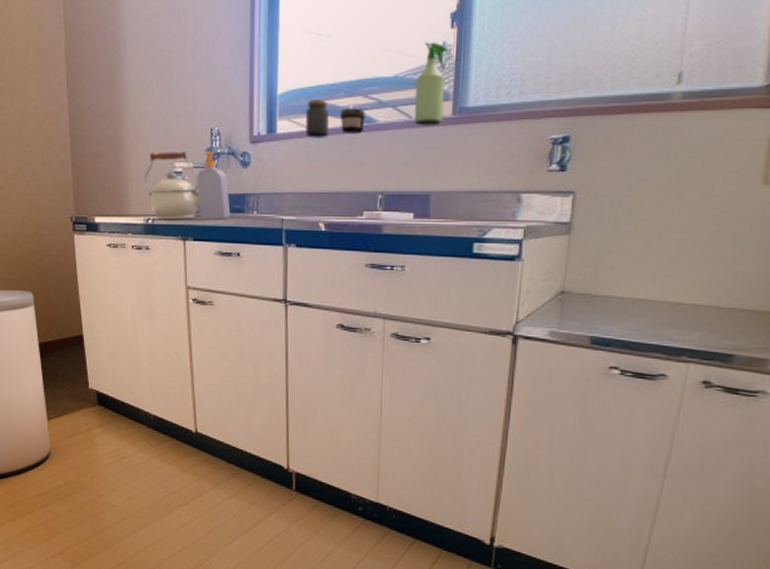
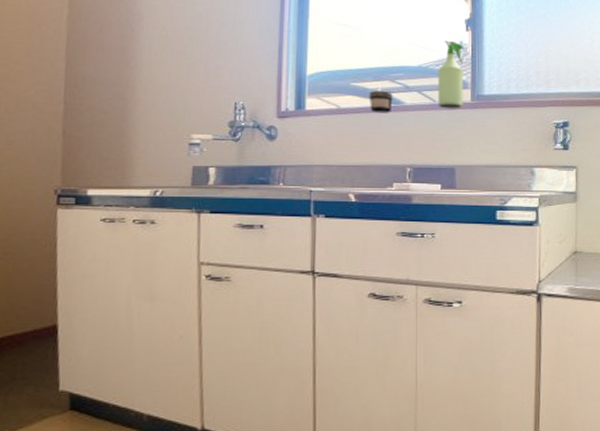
kettle: present [144,151,201,220] -> none [153,123,220,192]
soap bottle: present [196,151,231,220] -> none [215,124,254,191]
jar: present [305,98,330,140] -> none [334,80,359,117]

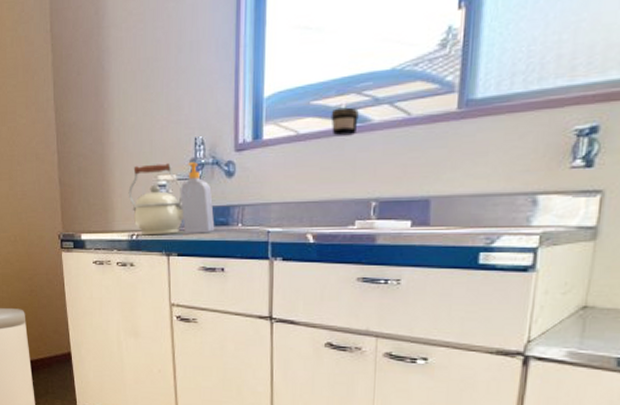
kettle: none [153,123,220,192] -> present [128,163,185,236]
soap bottle: none [215,124,254,191] -> present [180,162,215,234]
spray bottle: present [437,40,464,109] -> none [413,27,453,123]

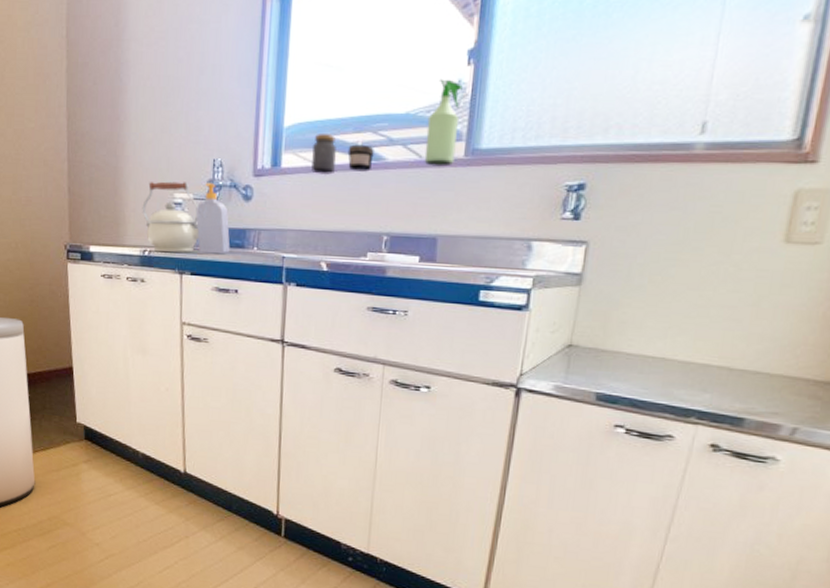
jar: none [293,99,320,144] -> present [311,132,337,176]
spray bottle: none [413,27,453,123] -> present [424,78,463,167]

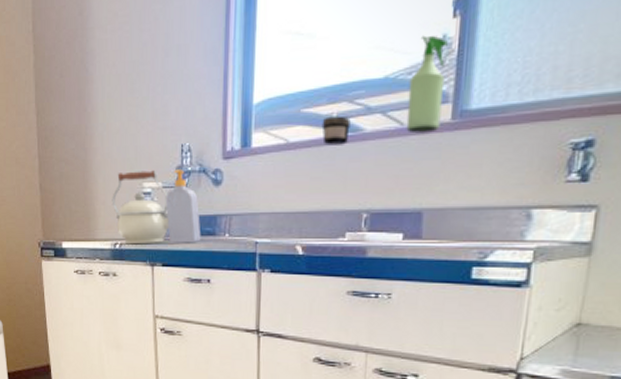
jar: present [311,132,337,176] -> none [283,106,310,153]

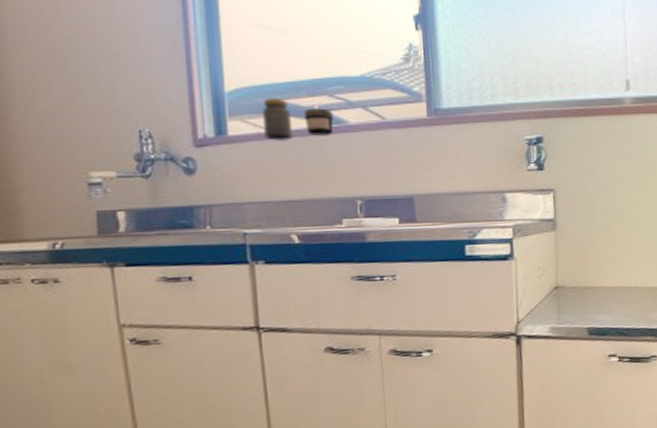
kettle: present [112,170,170,245] -> none [44,158,132,244]
soap bottle: present [165,169,201,243] -> none [122,157,176,240]
jar: none [283,106,310,153] -> present [261,97,294,142]
spray bottle: present [406,35,448,134] -> none [384,42,419,127]

